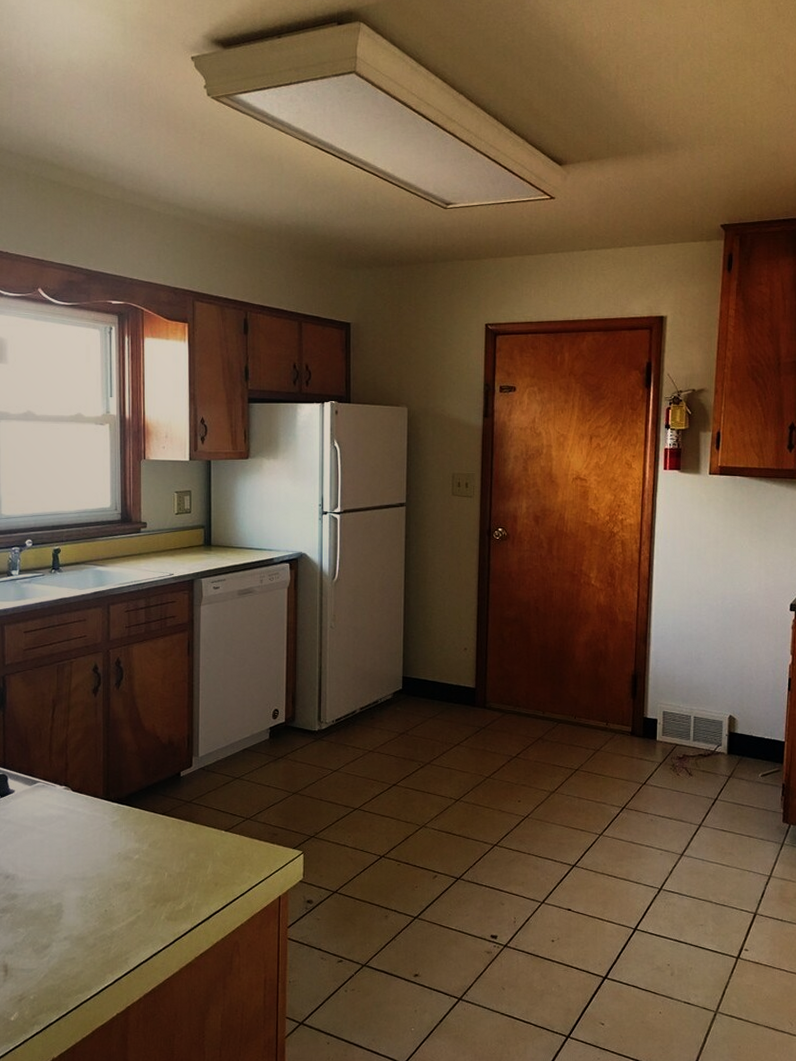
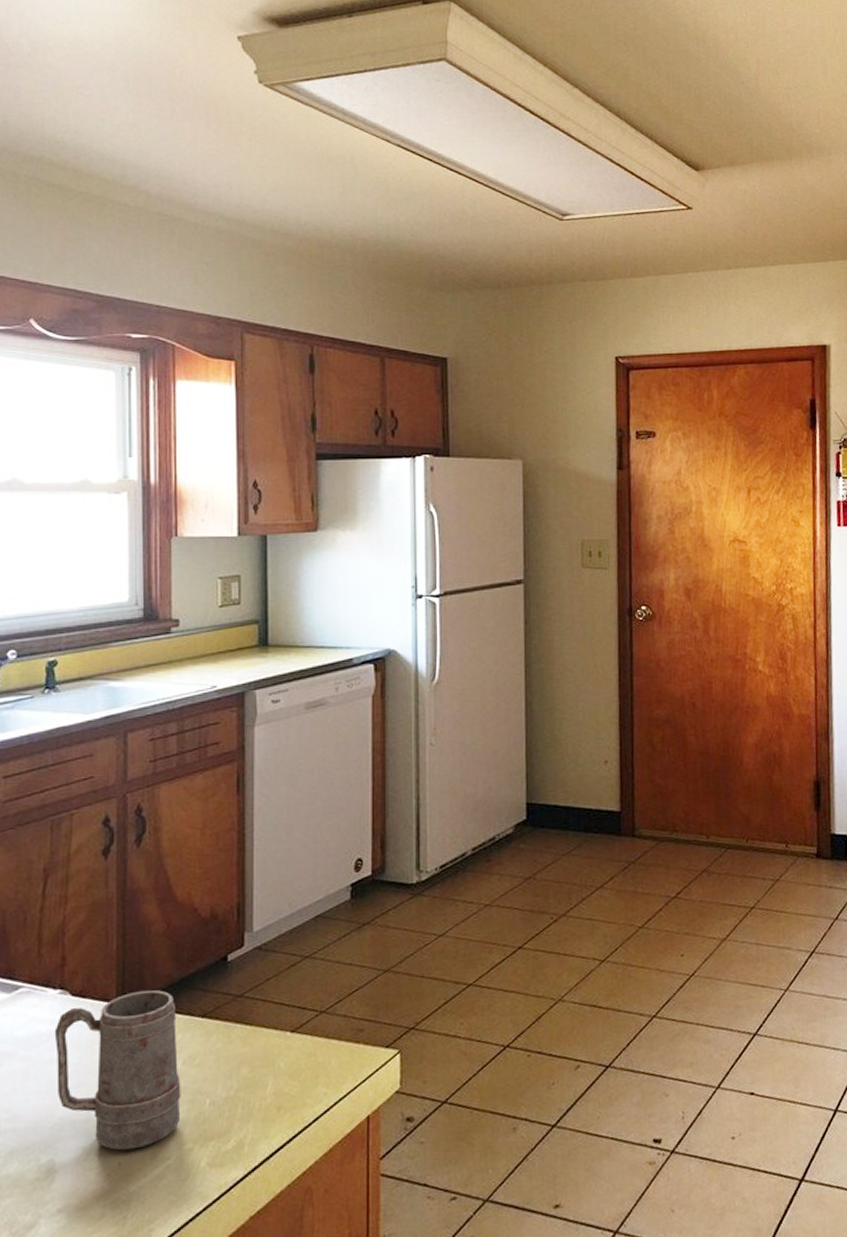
mug: none [61,793,148,902] -> present [54,990,181,1151]

